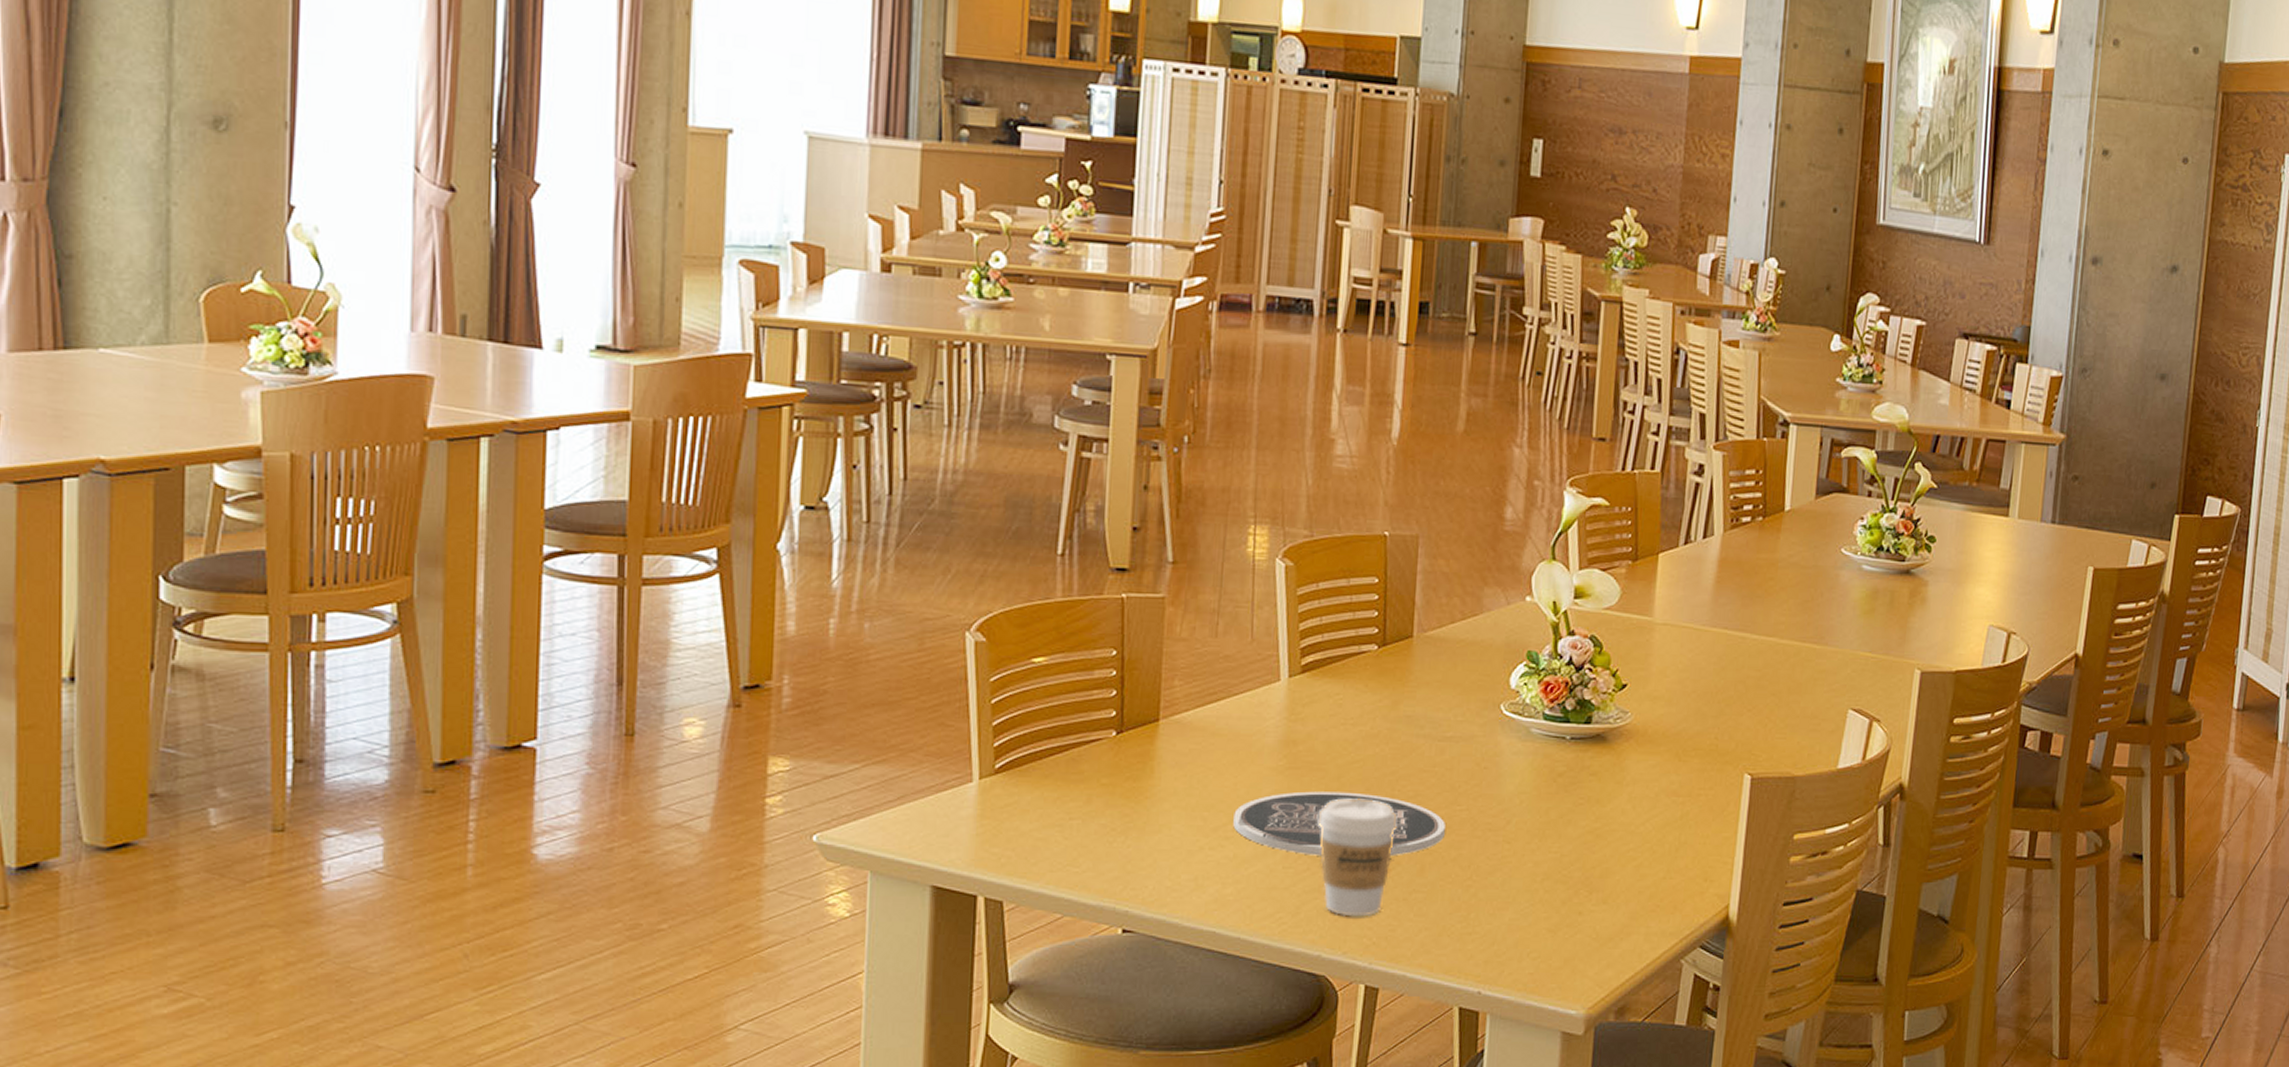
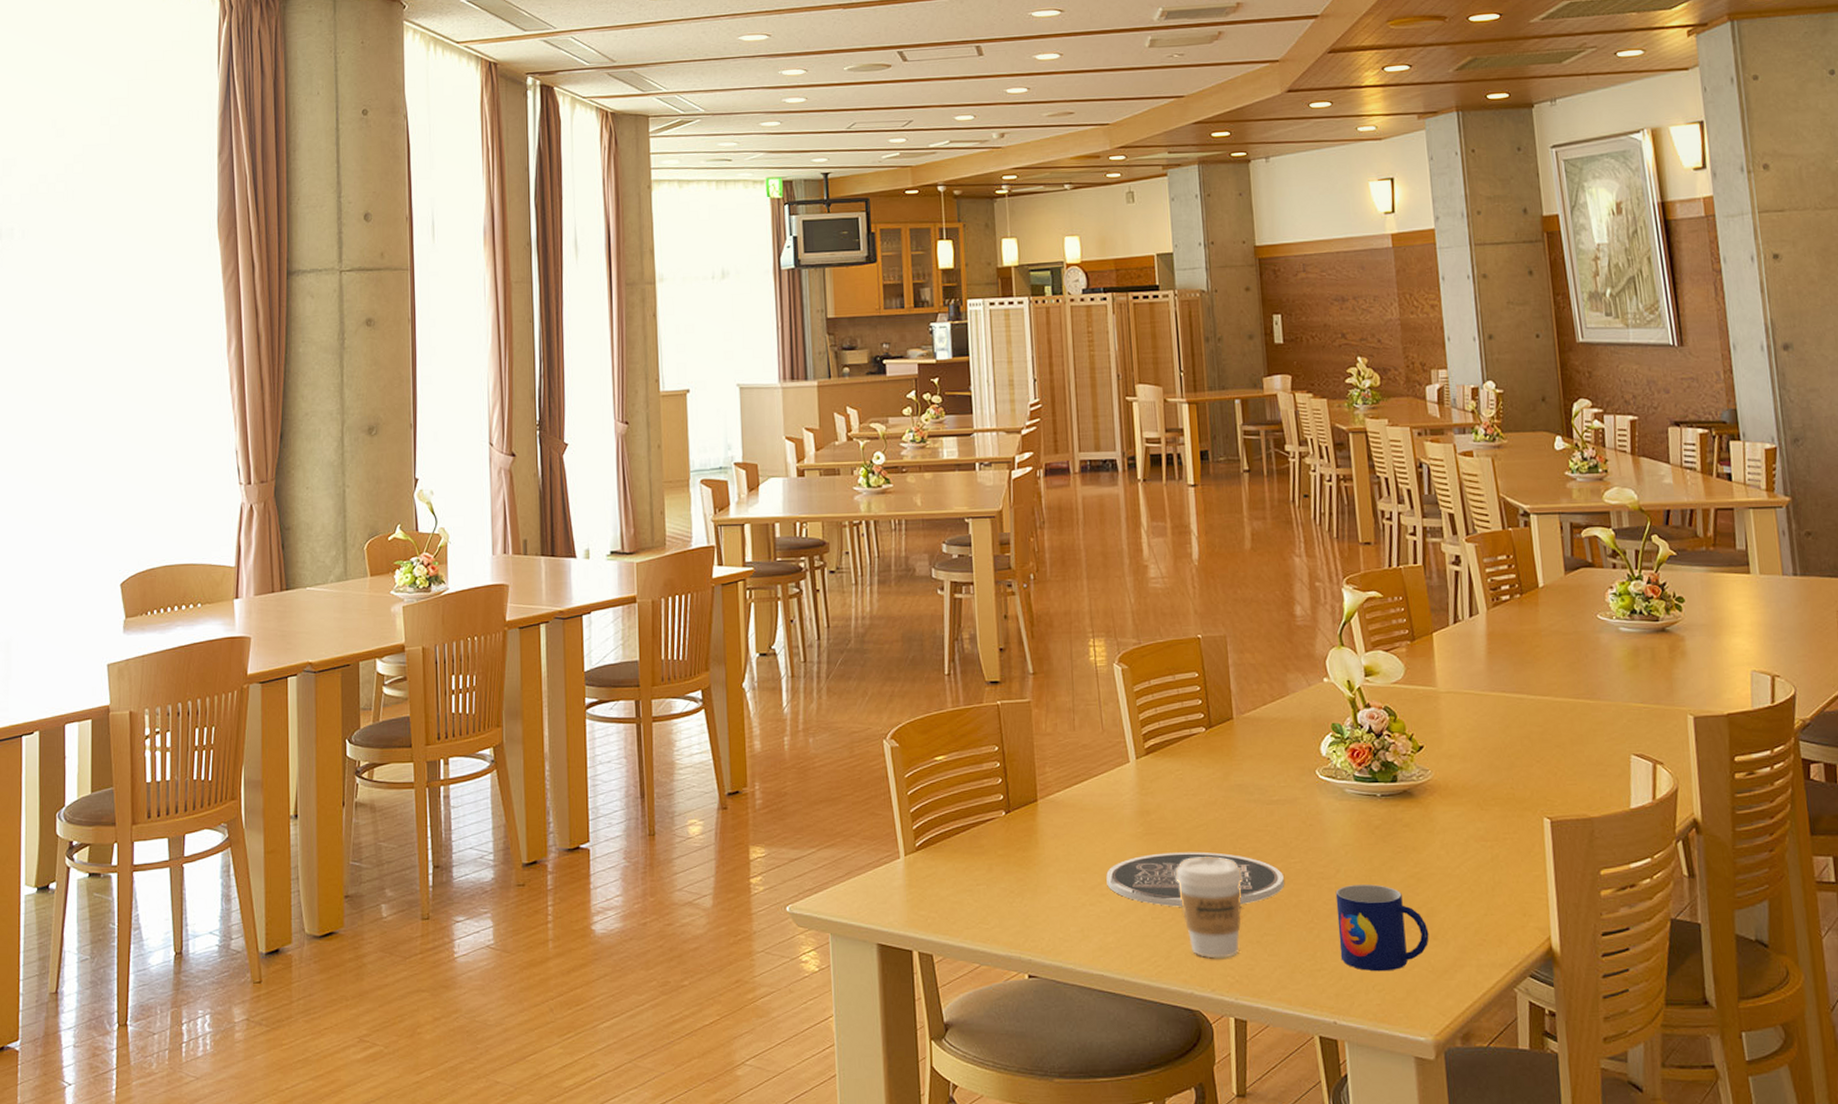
mug: none [1496,839,1599,937] -> present [1335,884,1429,972]

